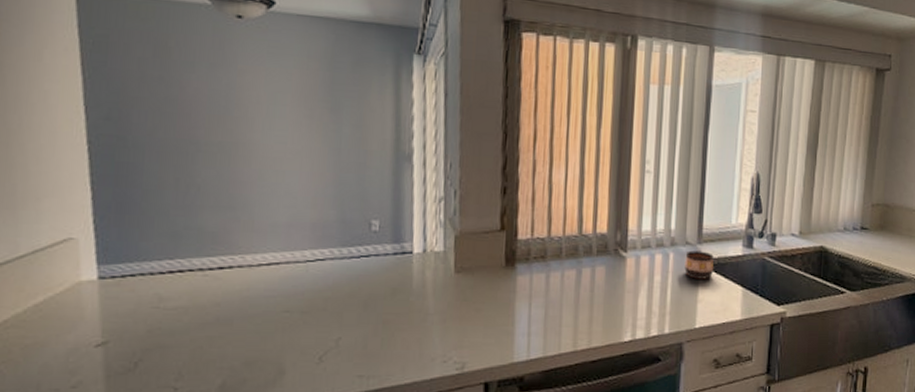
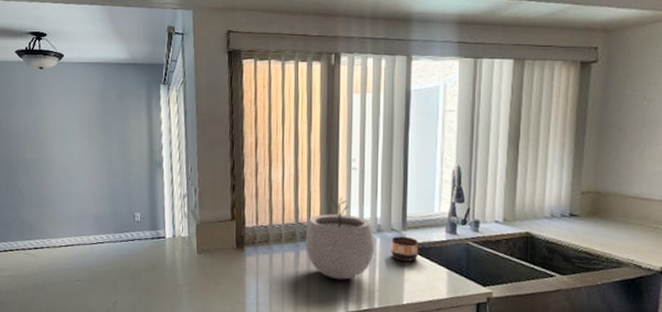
plant pot: none [589,203,667,302] -> present [305,196,374,280]

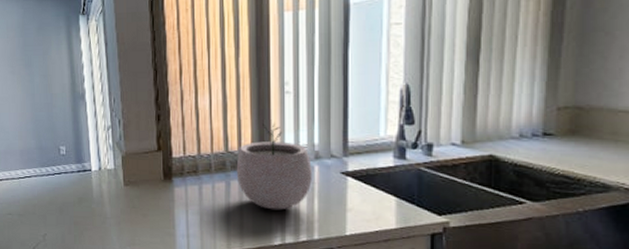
cup: present [391,236,418,262] -> none [331,163,362,190]

